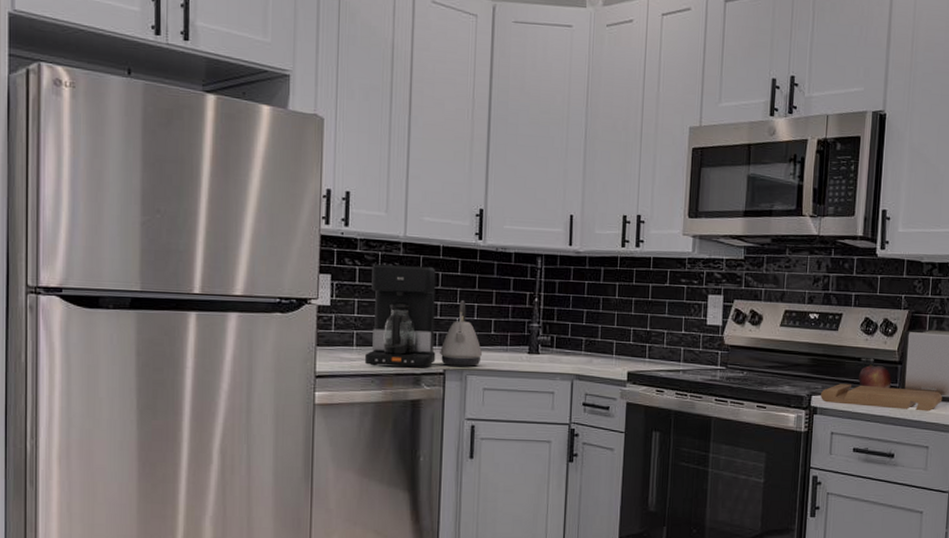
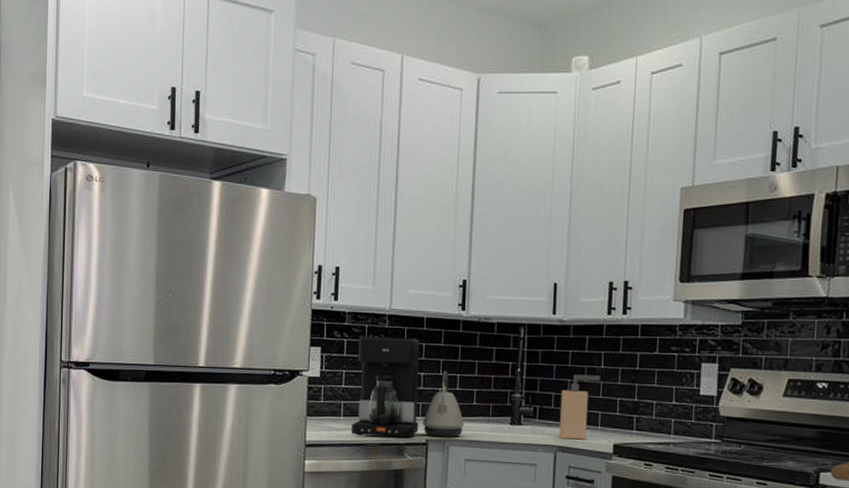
soap dispenser: none [575,304,616,368] -> present [558,374,601,440]

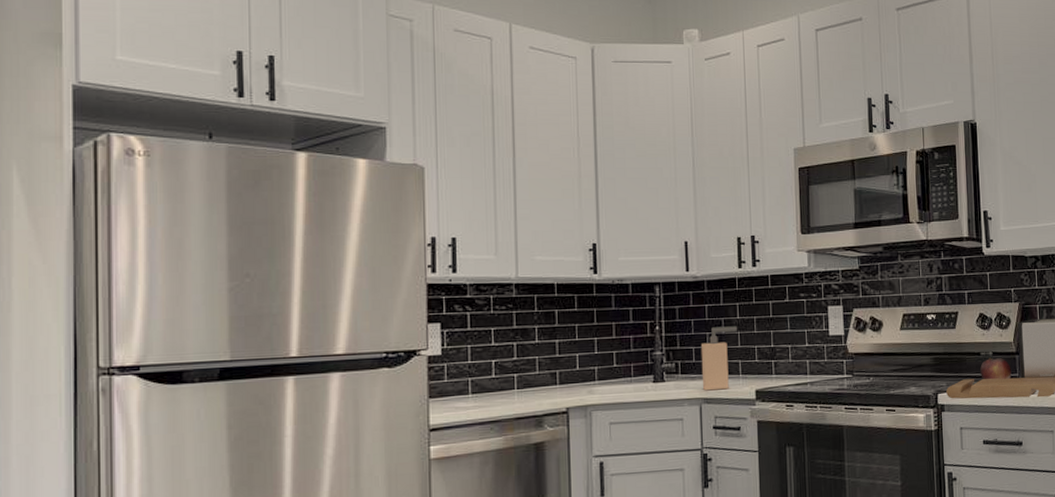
coffee maker: present [351,337,420,438] -> none [481,306,557,413]
kettle: present [423,371,465,438] -> none [561,336,607,404]

